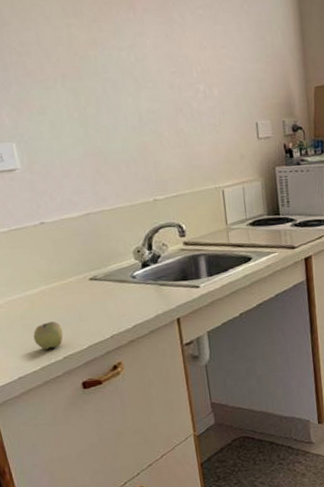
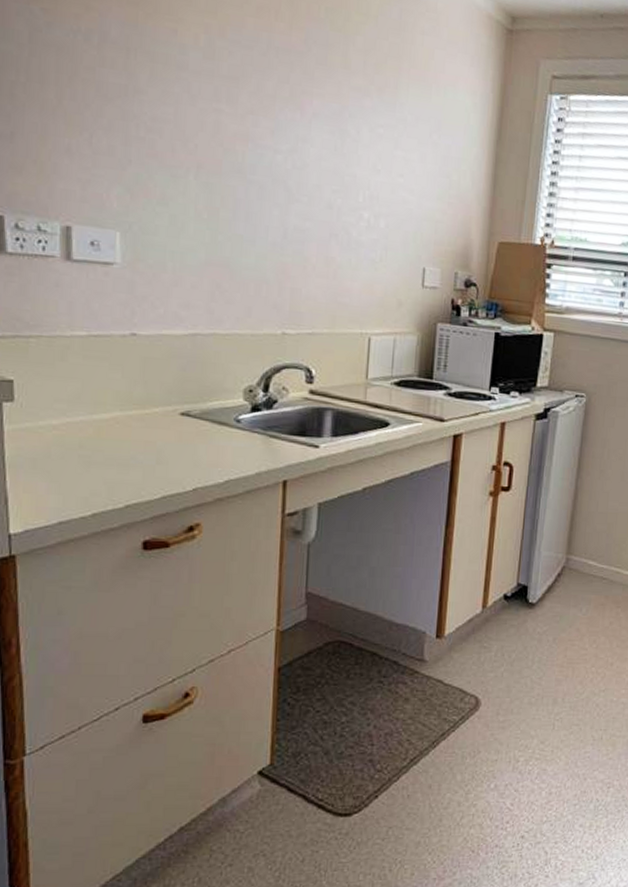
apple: present [33,321,64,350] -> none [90,457,131,492]

